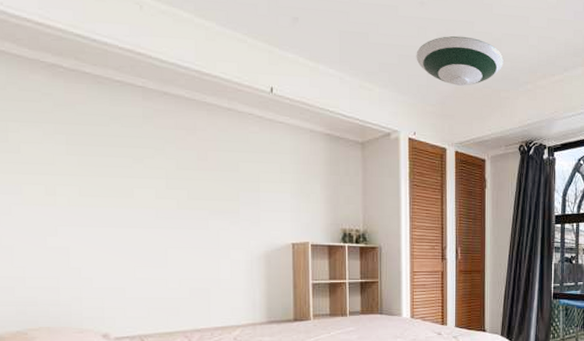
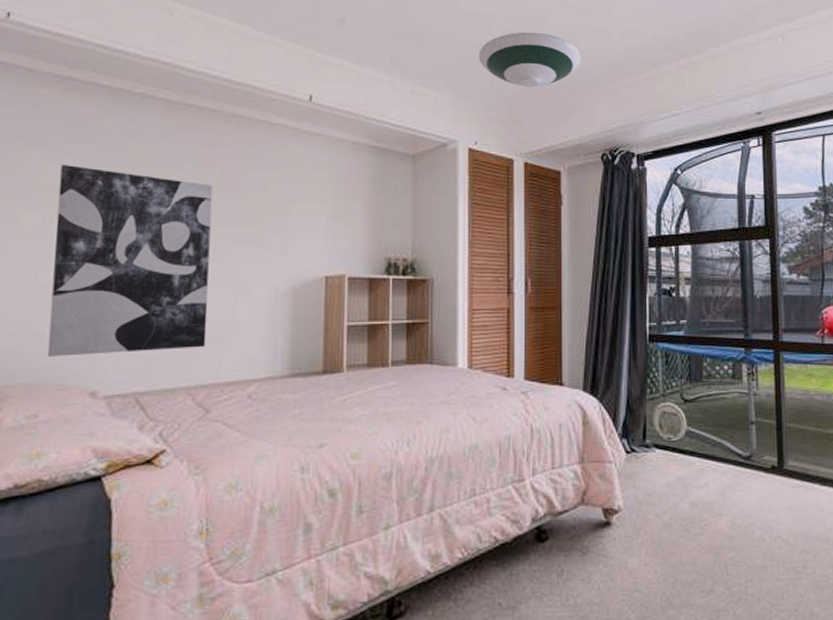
wall art: none [56,144,196,306] -> present [47,165,213,356]

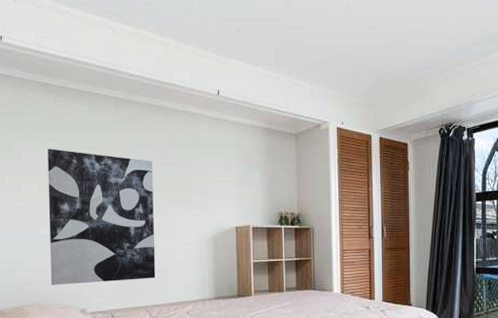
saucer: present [478,32,581,87] -> none [343,32,423,77]

